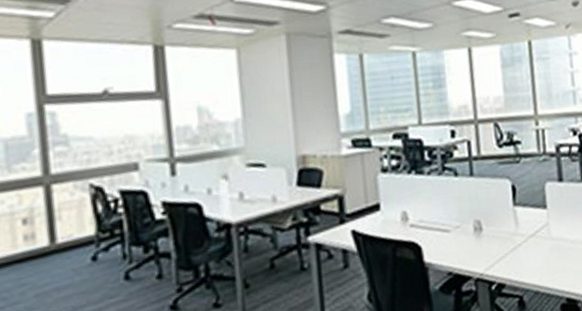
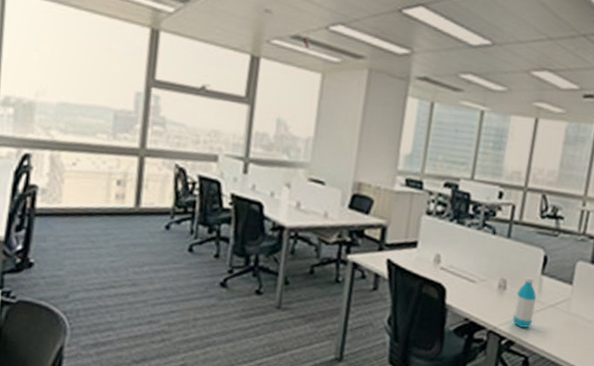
water bottle: none [494,211,517,267] -> present [513,277,537,329]

